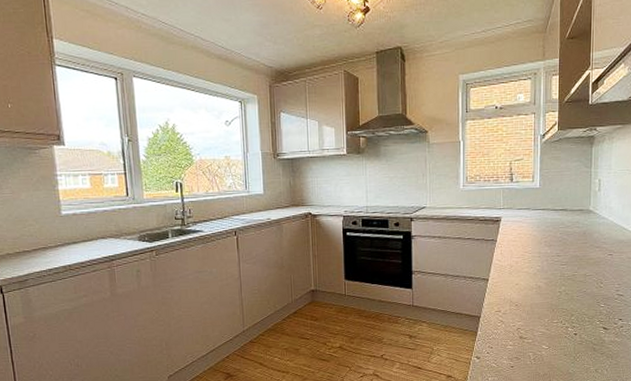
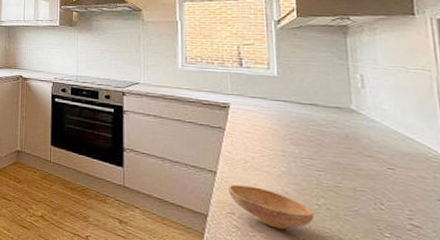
bowl: none [497,286,557,316] -> present [228,184,315,230]

